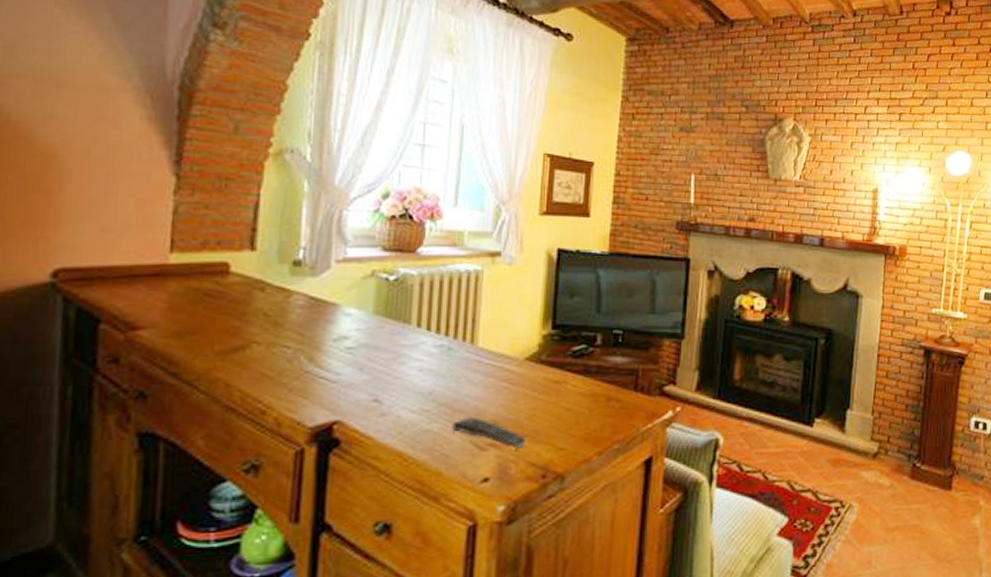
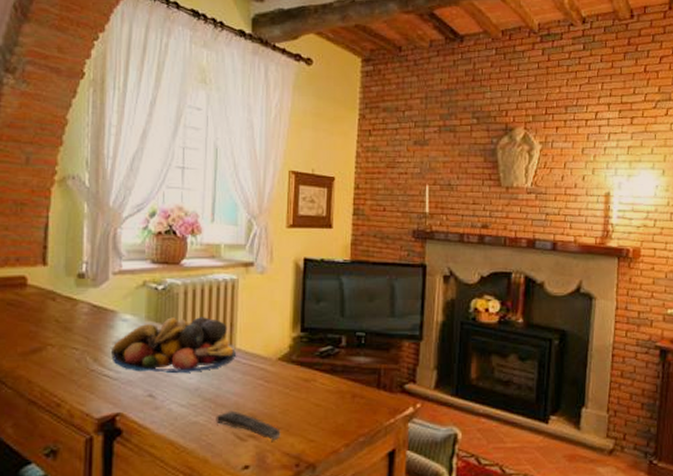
fruit bowl: none [330,312,479,376] -> present [111,317,237,374]

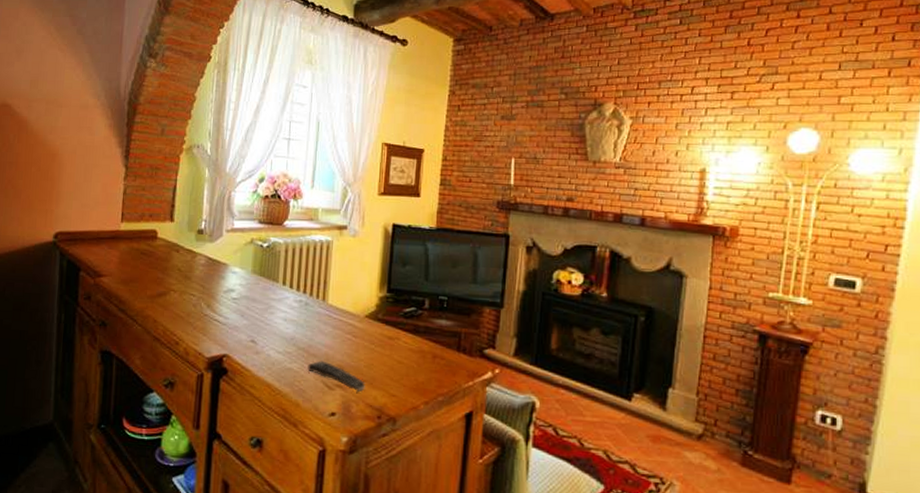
fruit bowl: present [111,317,237,374] -> none [222,272,329,323]

